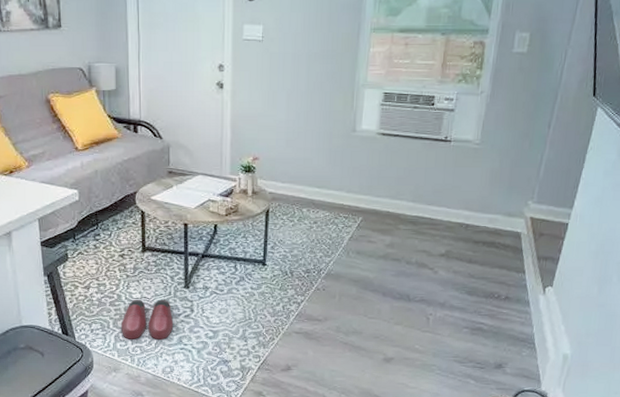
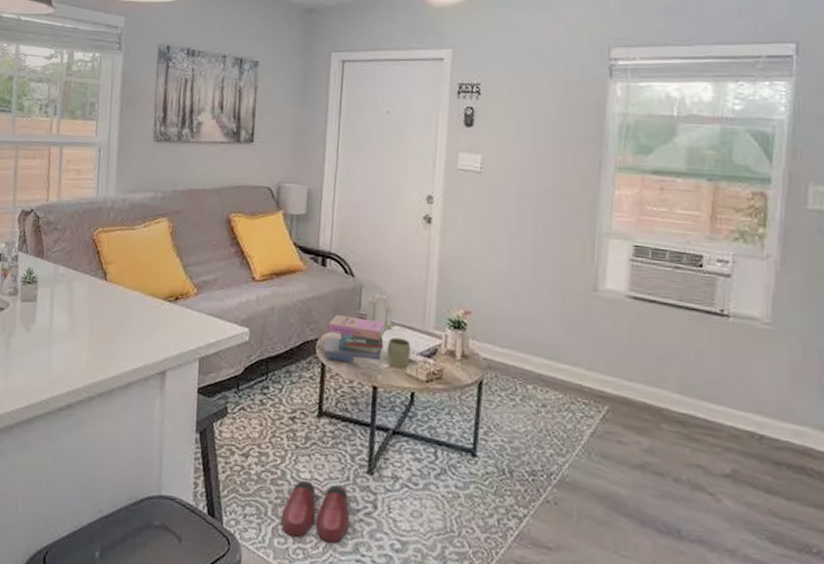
books: none [142,171,191,208] -> present [323,315,386,366]
candle: none [175,150,197,180] -> present [366,293,393,331]
mug: none [193,184,212,208] -> present [386,337,411,369]

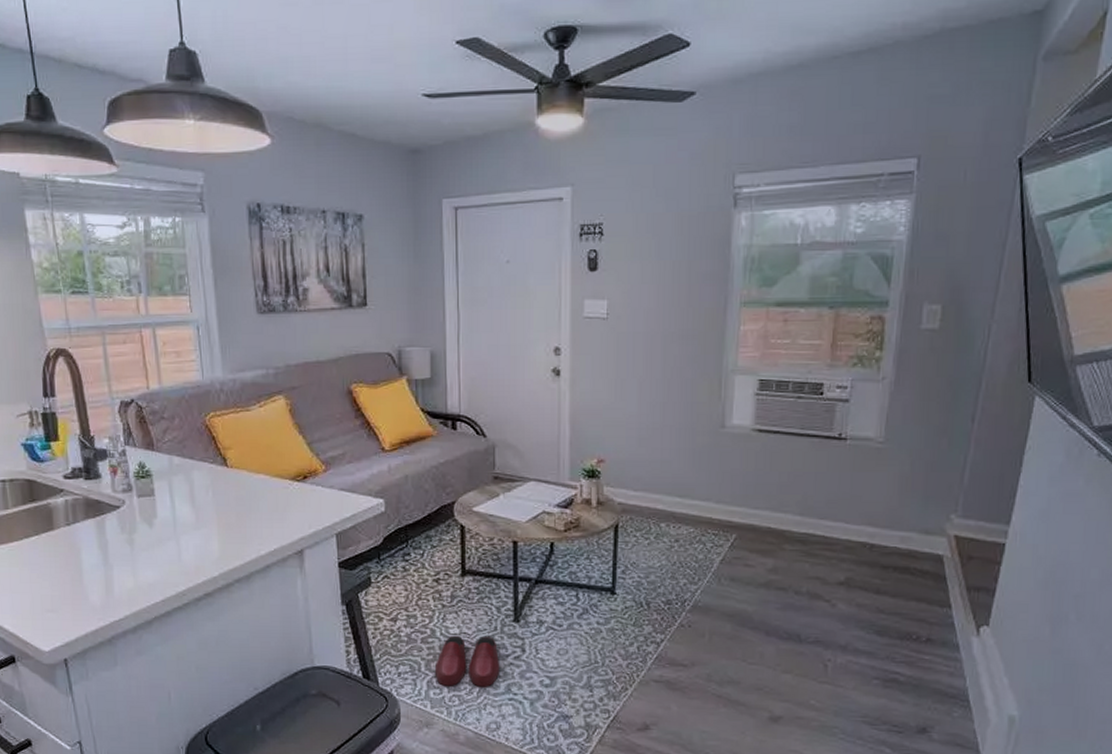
books: present [323,315,386,366] -> none [461,477,522,522]
candle: present [366,293,393,331] -> none [502,450,529,487]
mug: present [386,337,411,369] -> none [524,492,547,522]

